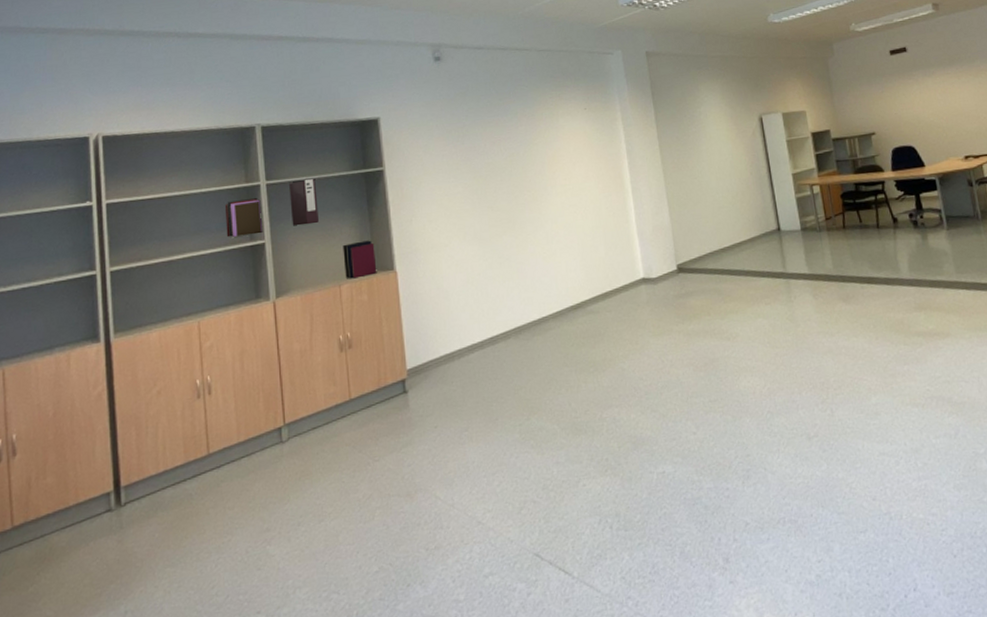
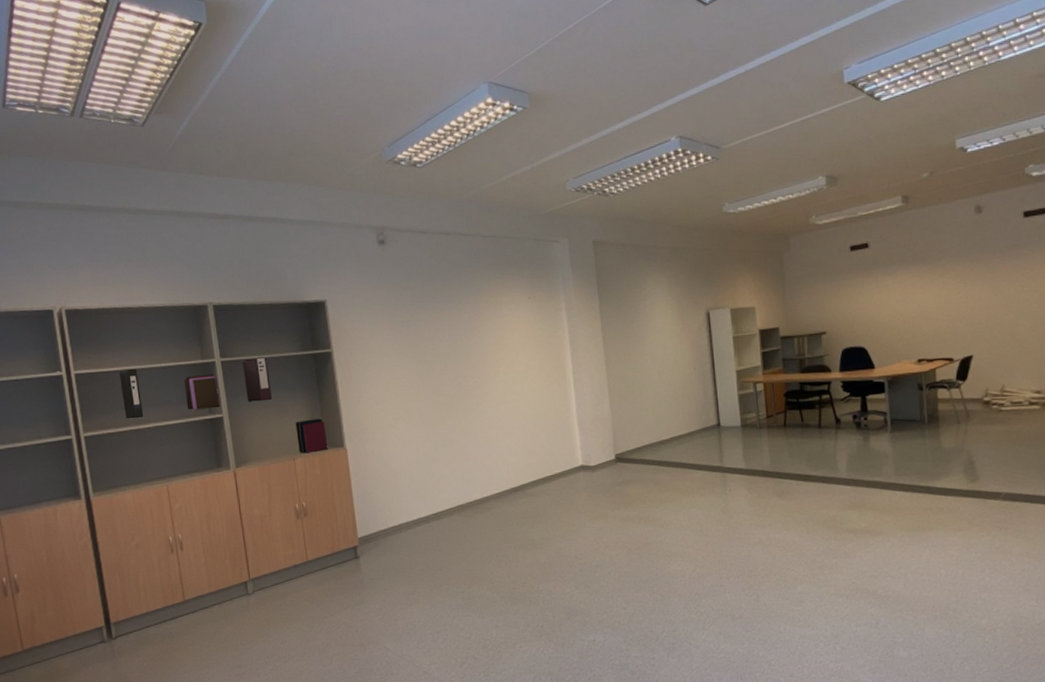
binder: none [155,195,179,250] -> present [119,368,144,419]

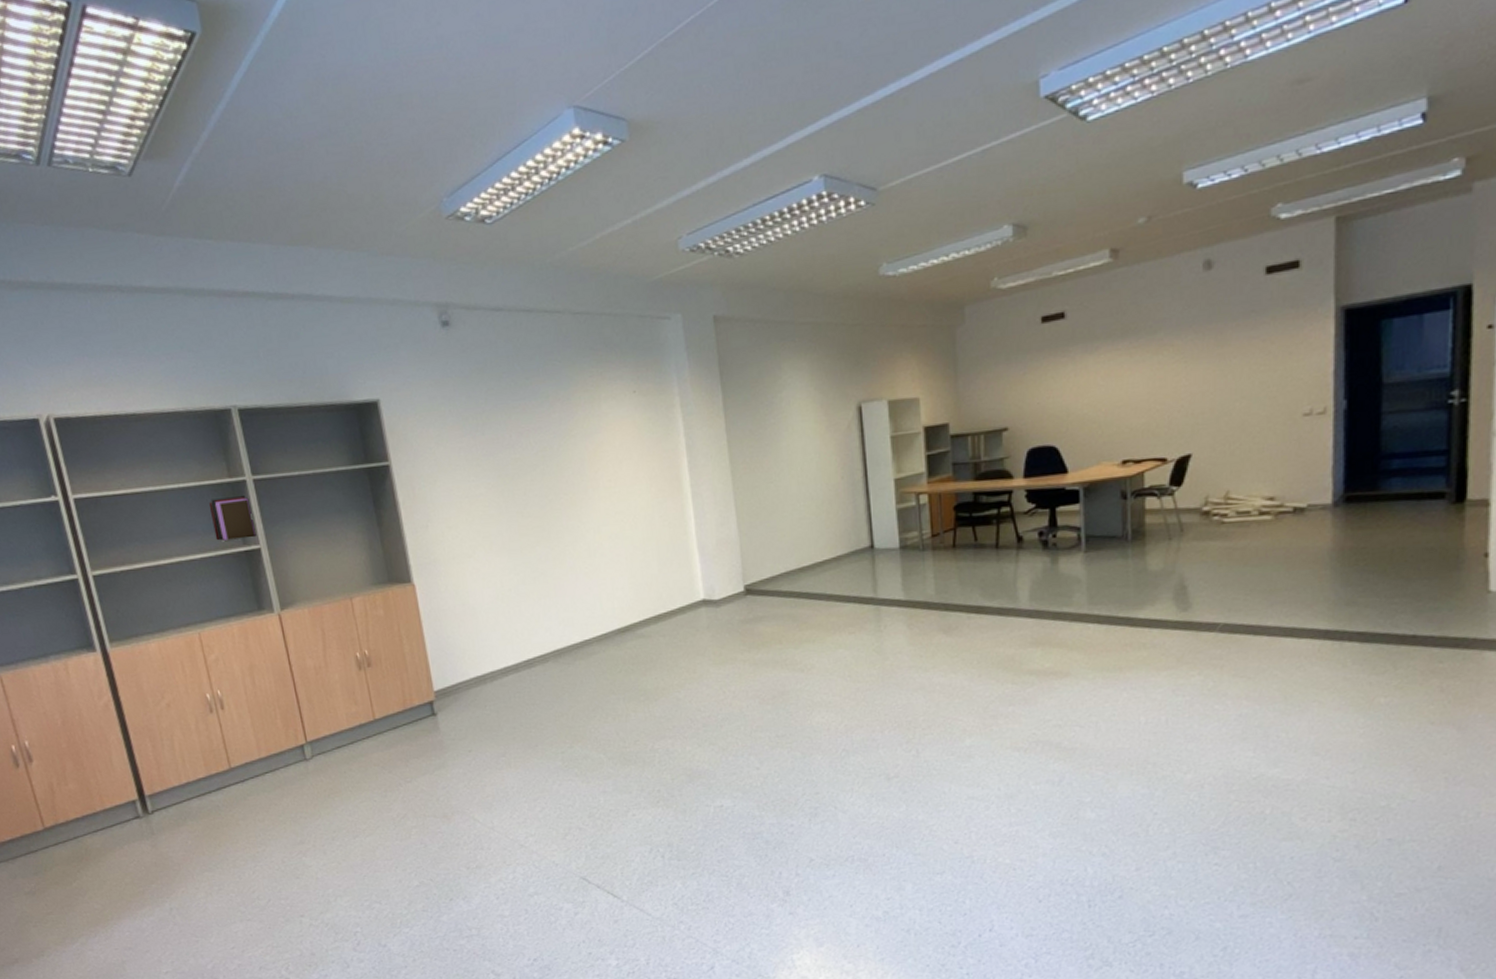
binder: present [119,368,144,419] -> none [128,490,164,553]
binder: present [242,358,272,402] -> none [280,474,319,530]
books: present [295,418,328,454] -> none [350,548,392,592]

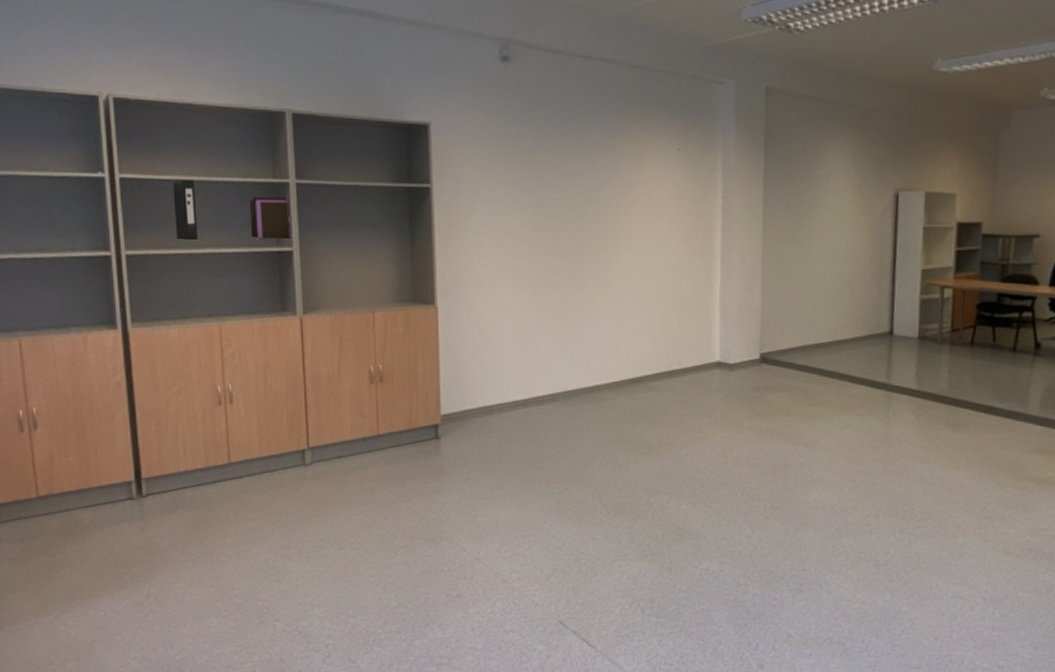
binder: none [128,490,164,553] -> present [173,179,199,241]

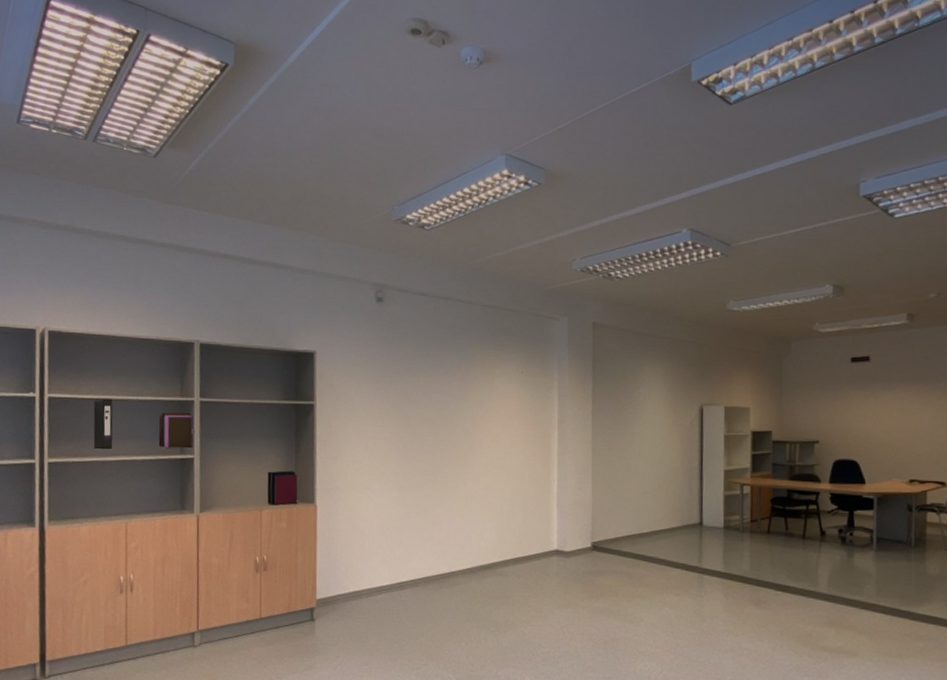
books: none [379,266,416,307] -> present [267,470,298,506]

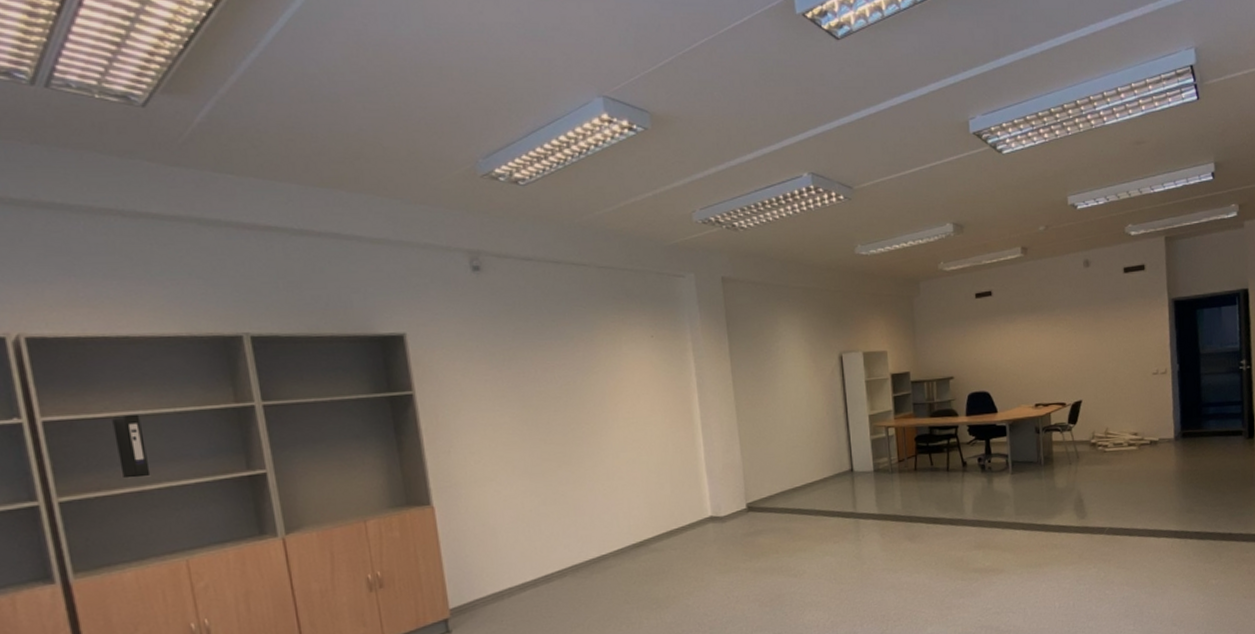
books: present [158,412,194,448] -> none [210,421,263,466]
books: present [267,470,298,506] -> none [366,472,410,514]

